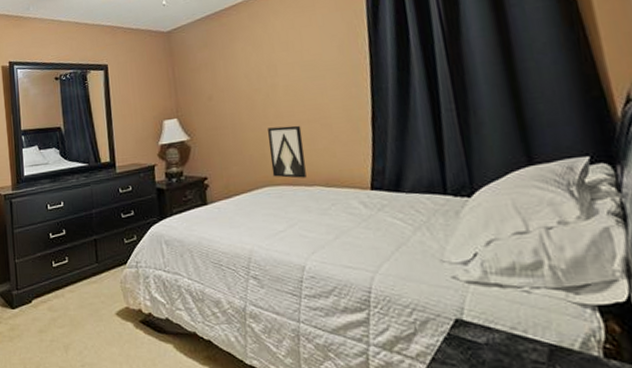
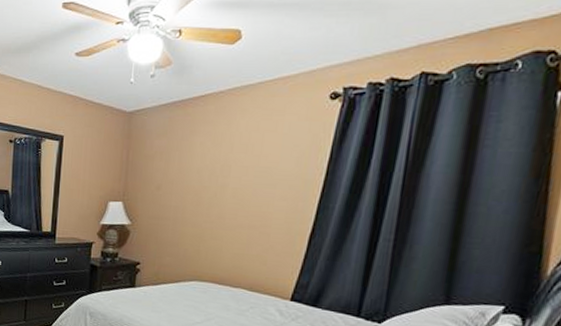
wall art: present [268,125,306,179] -> none [202,226,240,279]

